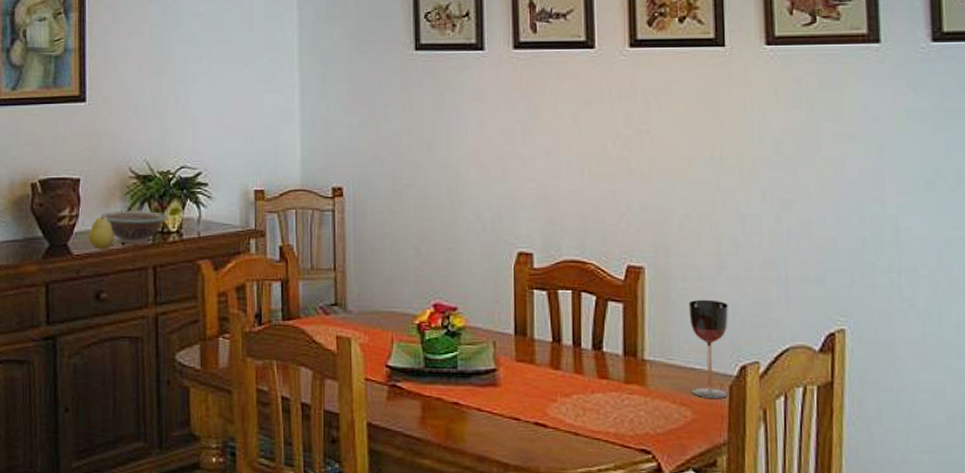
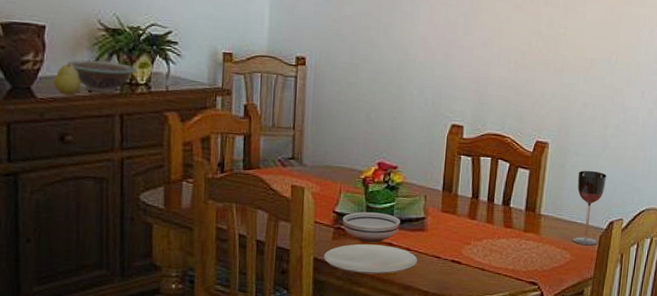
plate: none [379,404,492,443] -> present [324,243,418,275]
bowl: none [398,365,466,403] -> present [342,212,400,243]

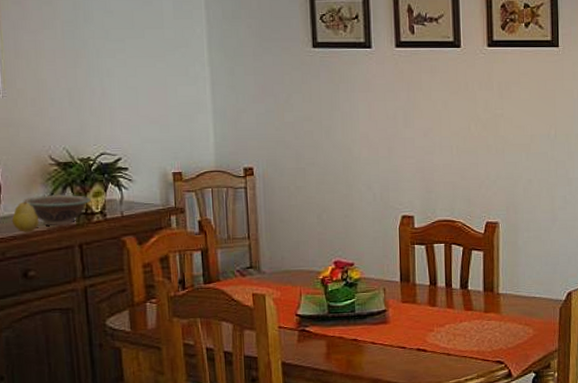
plate: present [324,243,418,275] -> none [292,341,384,373]
bowl: present [342,212,400,243] -> none [306,310,363,342]
wineglass: present [572,170,606,245] -> none [531,244,560,318]

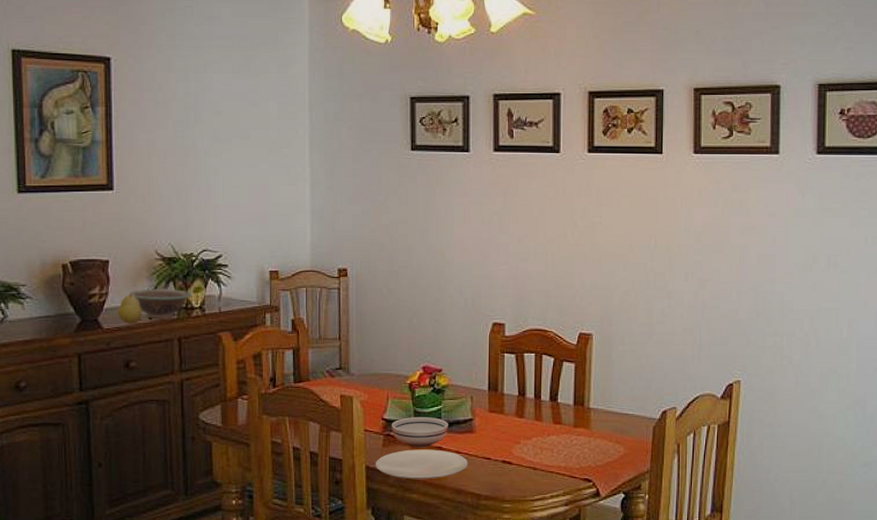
plate: none [292,341,384,373] -> present [376,449,468,480]
bowl: none [306,310,363,342] -> present [392,417,448,448]

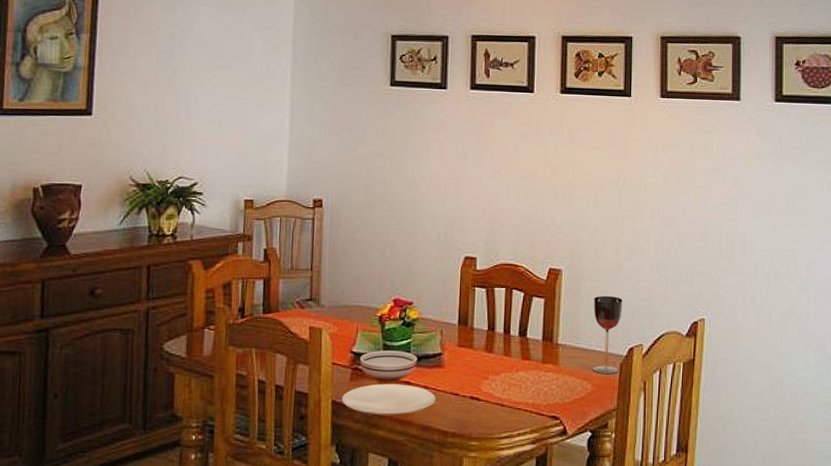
fruit: present [117,293,143,325] -> none [86,218,113,251]
decorative bowl: present [129,288,191,318] -> none [99,214,164,245]
wineglass: none [624,359,655,436] -> present [592,295,622,374]

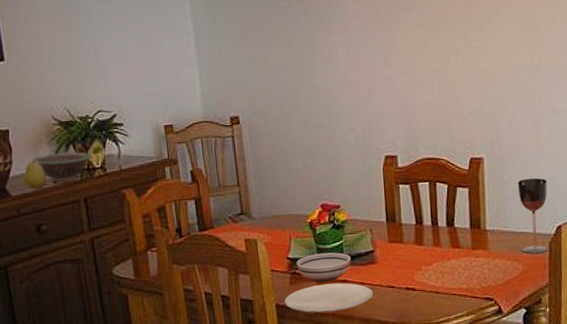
fruit: none [86,218,113,251] -> present [23,159,48,191]
decorative bowl: none [99,214,164,245] -> present [32,152,92,182]

